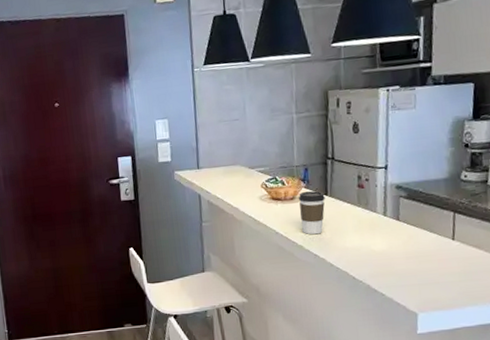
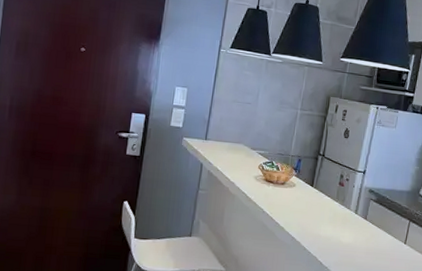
coffee cup: present [298,191,325,235] -> none [286,179,311,220]

